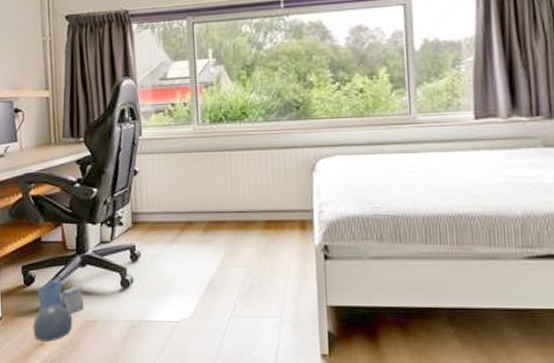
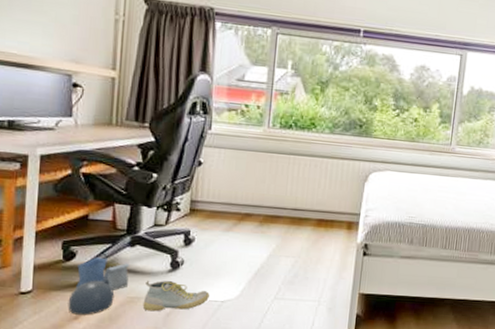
shoe: none [99,300,163,336] -> present [142,280,209,312]

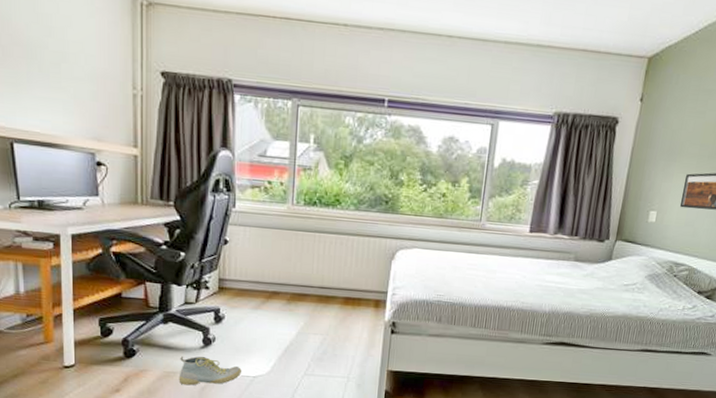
shopping bag: present [68,257,129,315] -> none [109,333,163,388]

